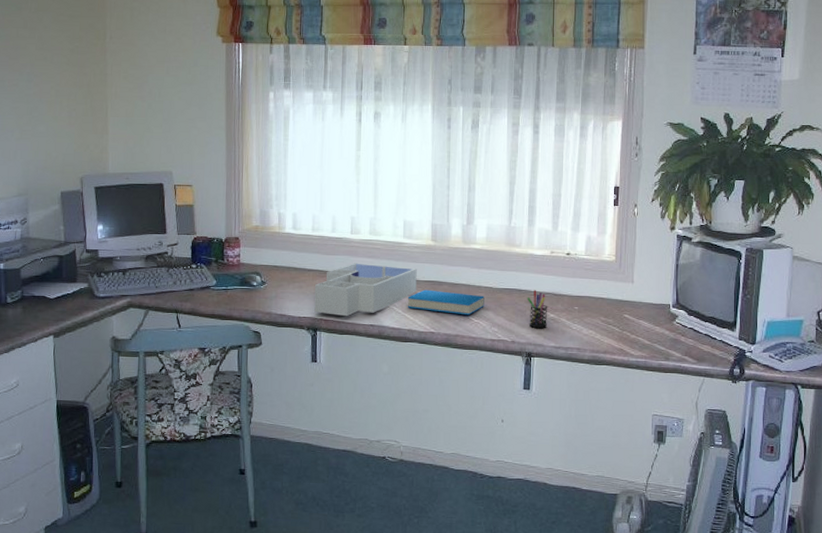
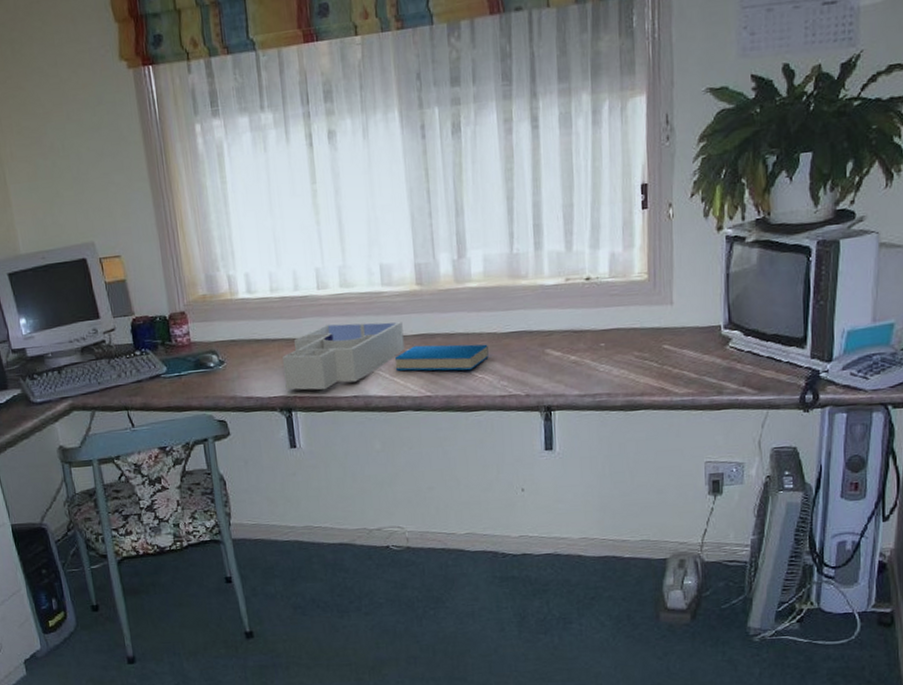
pen holder: present [527,290,548,329] -> none [540,329,568,376]

